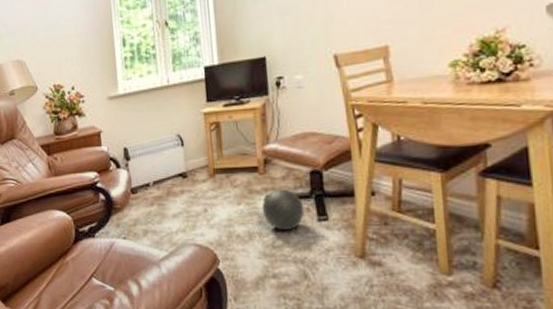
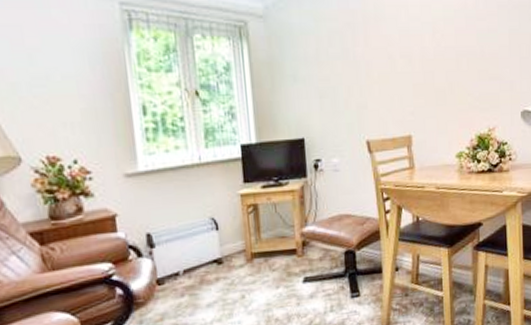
ball: present [261,189,305,231] -> none [300,269,340,310]

